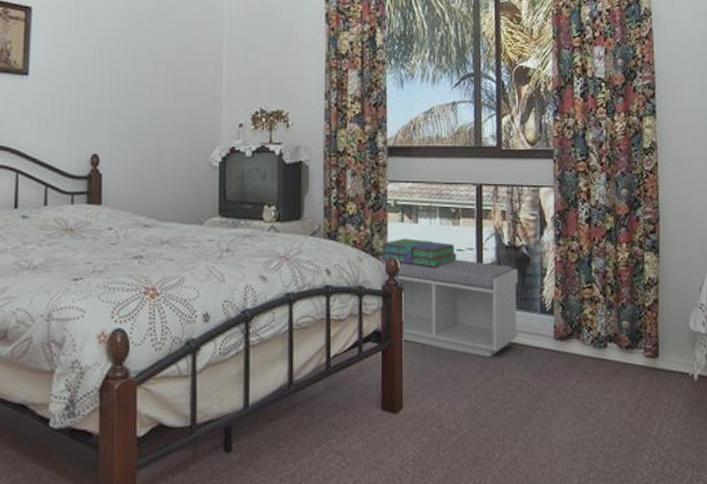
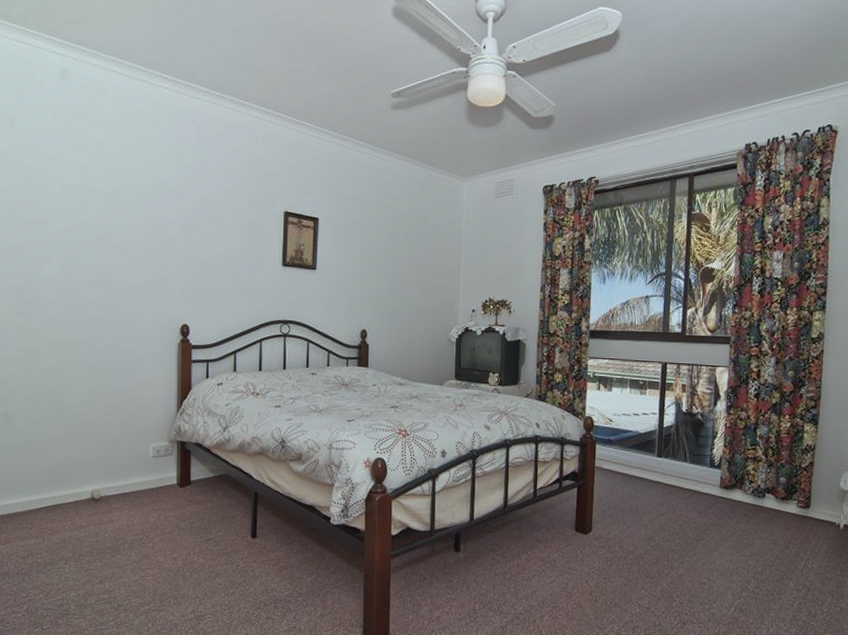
bench: present [380,259,518,358] -> none [579,417,692,499]
stack of books: present [381,238,457,267] -> none [580,402,642,426]

